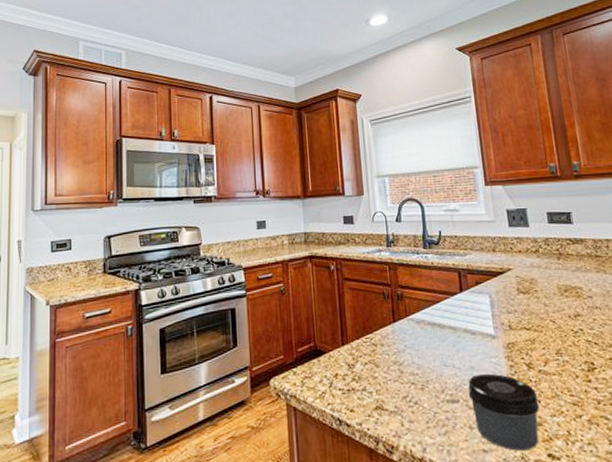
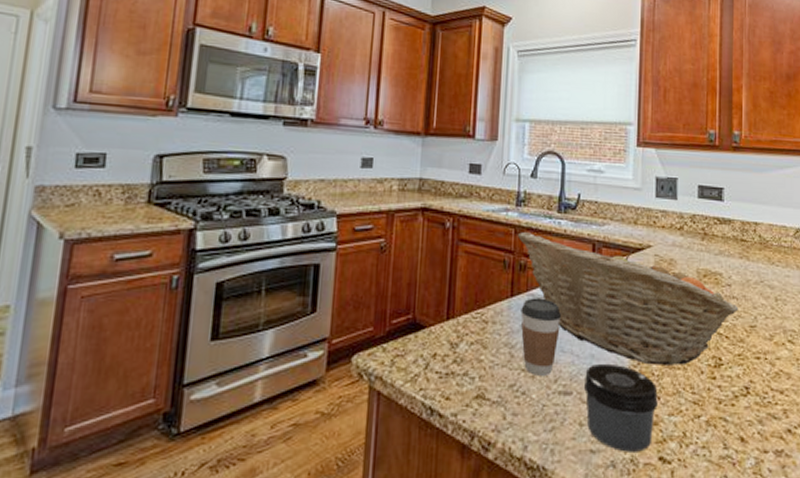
fruit basket: none [391,267,604,373] -> present [517,232,739,365]
coffee cup: none [403,321,440,388] -> present [521,298,561,376]

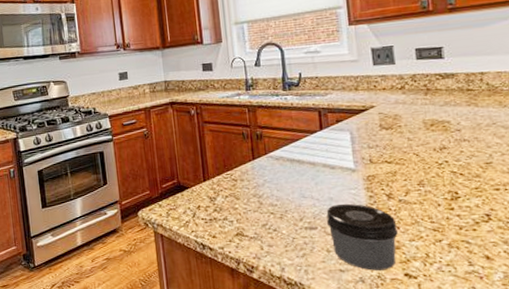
fruit basket: present [517,232,739,365] -> none [250,109,472,202]
coffee cup: present [521,298,561,376] -> none [262,158,299,217]

